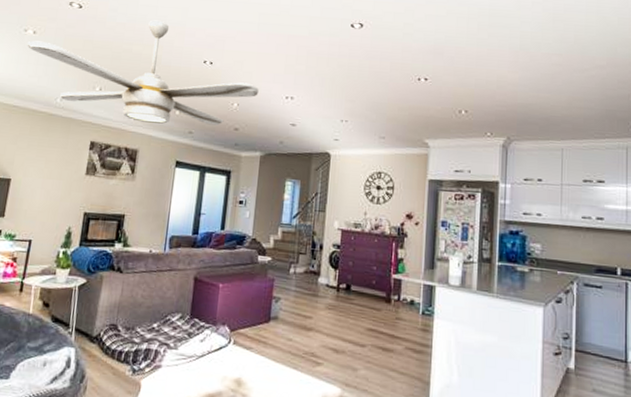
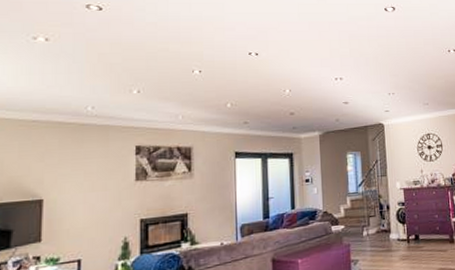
ceiling fan: present [27,20,259,126] -> none [39,17,308,119]

